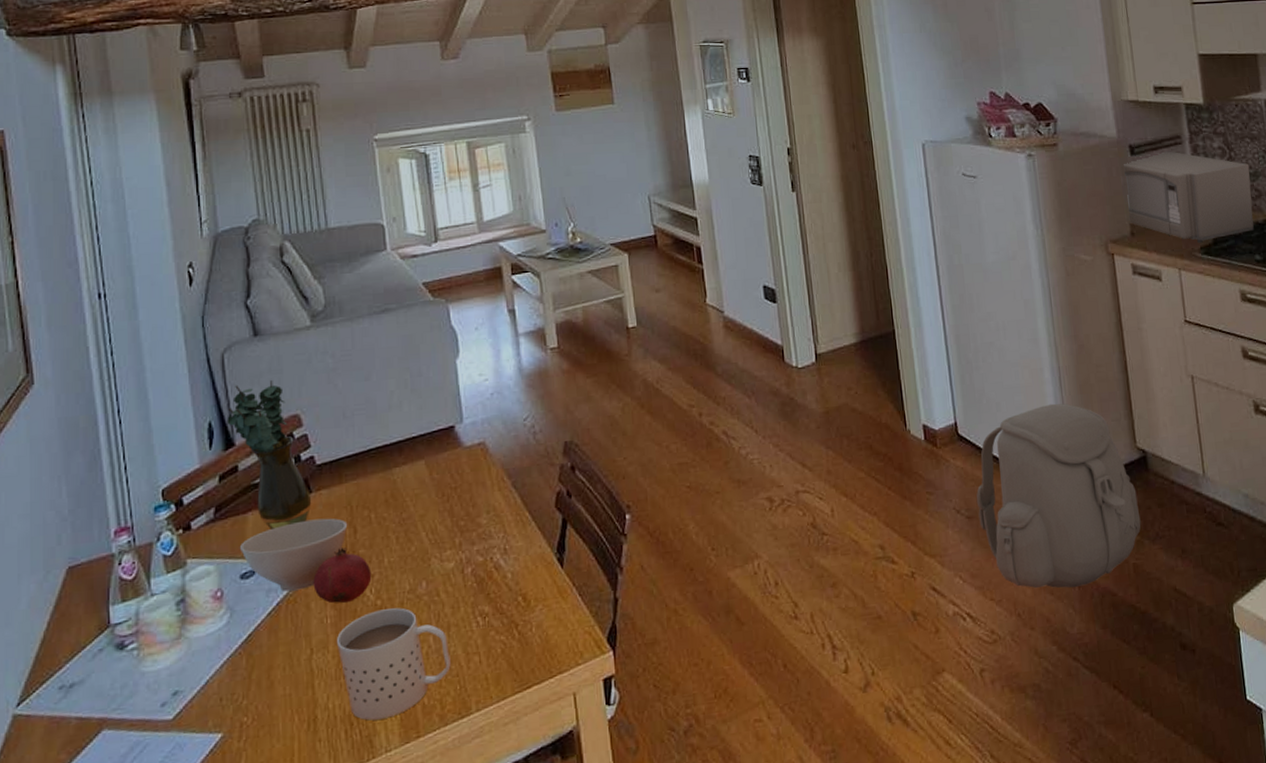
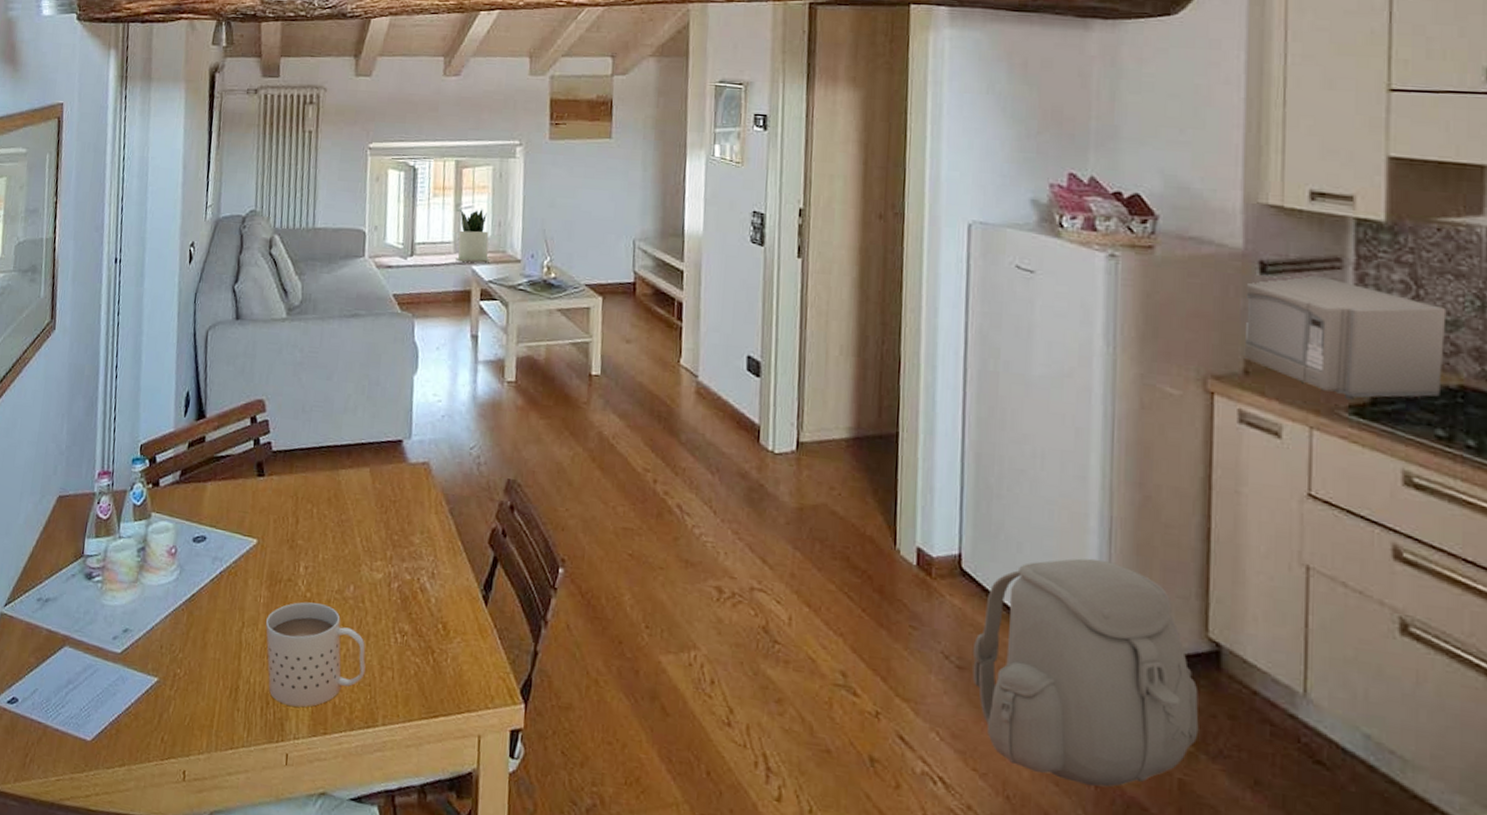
vase: present [227,380,312,531] -> none [202,361,264,504]
bowl: present [239,518,348,592] -> none [196,500,292,565]
fruit: present [313,547,372,604] -> none [253,534,306,588]
planter: none [477,186,516,241] -> present [456,209,491,263]

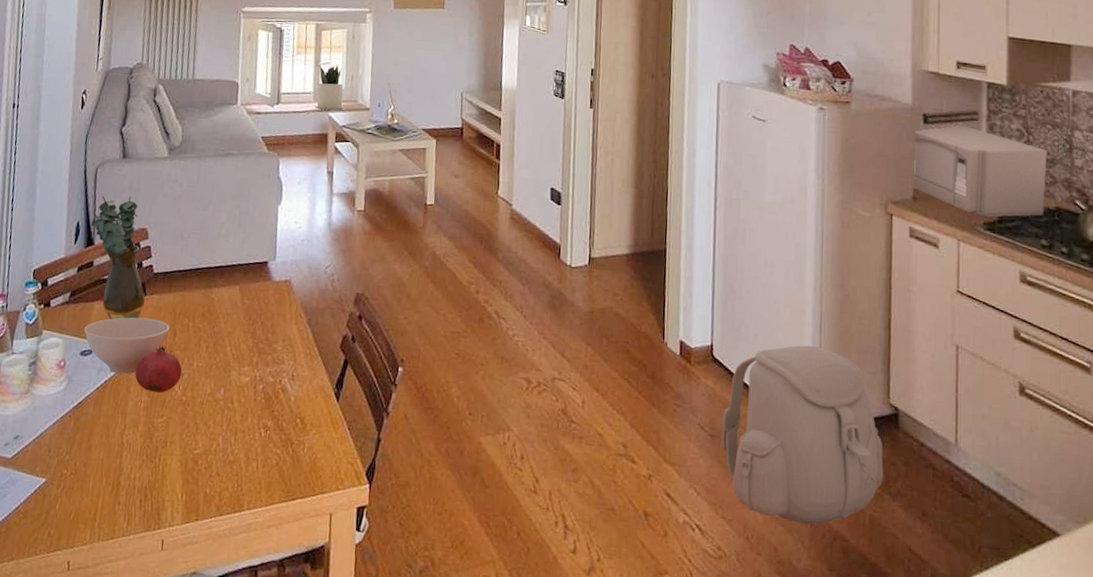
bowl: none [196,500,292,565] -> present [83,317,170,374]
vase: none [202,361,264,504] -> present [91,195,146,320]
fruit: none [253,534,306,588] -> present [135,346,182,393]
mug: present [265,602,366,708] -> none [145,404,234,498]

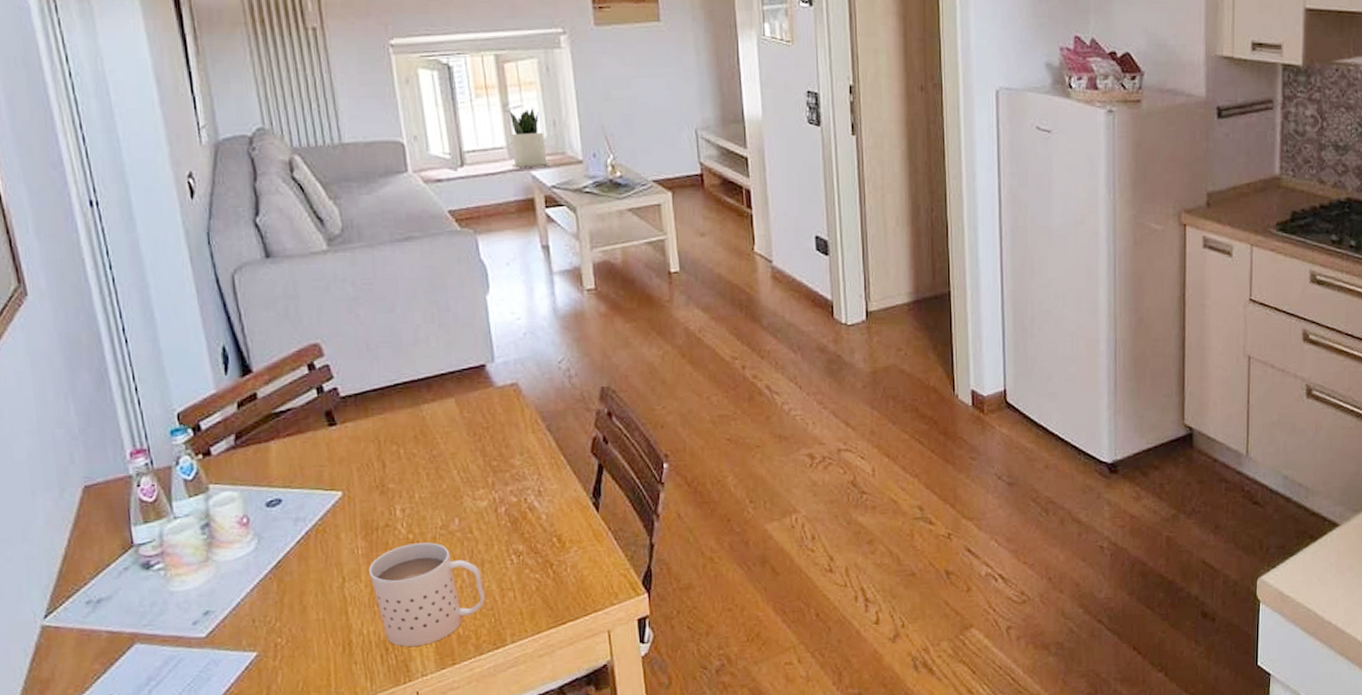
bowl: present [83,317,170,374] -> none [263,451,376,521]
vase: present [91,195,146,320] -> none [242,306,338,461]
fruit: present [135,346,182,393] -> none [342,481,403,535]
mug: none [145,404,234,498] -> present [368,542,485,647]
backpack: present [721,345,884,525] -> none [1018,376,1179,556]
microwave: present [912,125,1047,219] -> none [1205,116,1340,218]

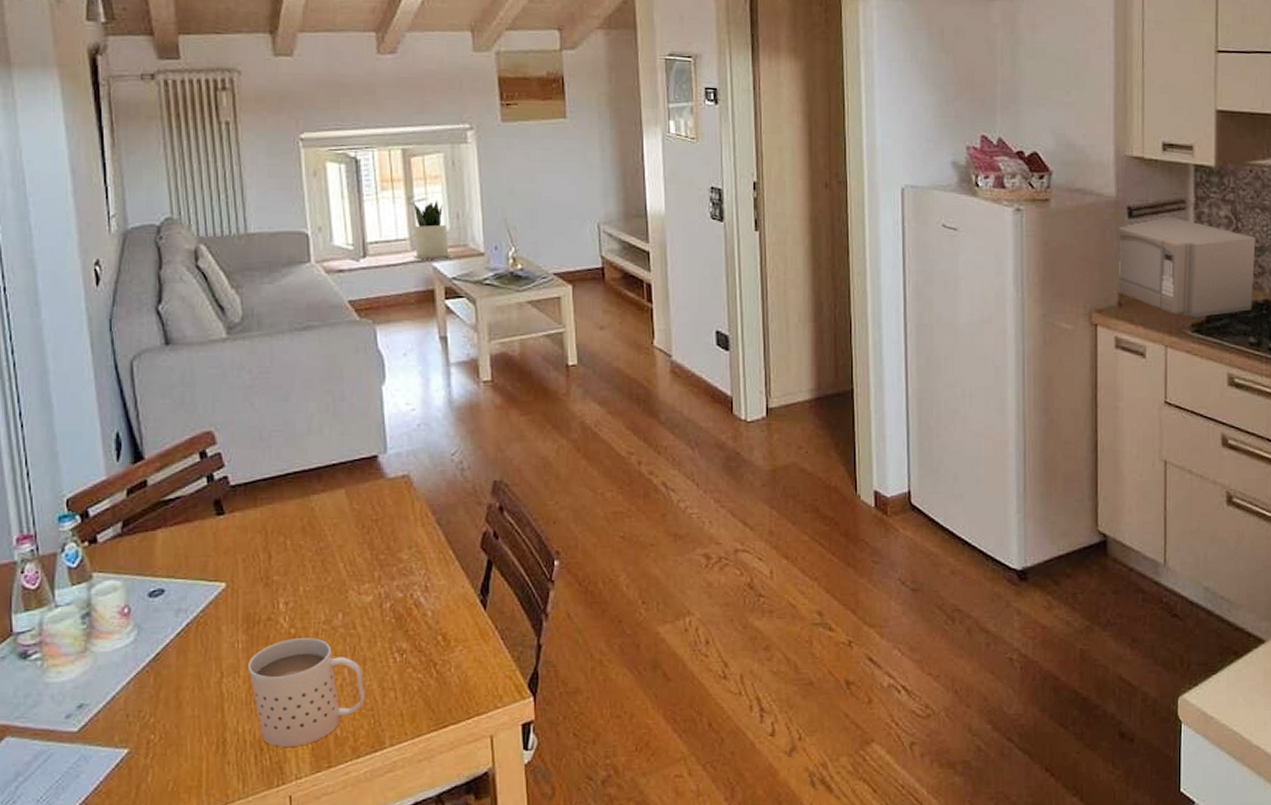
microwave: none [1205,116,1340,218] -> present [1117,216,1256,319]

